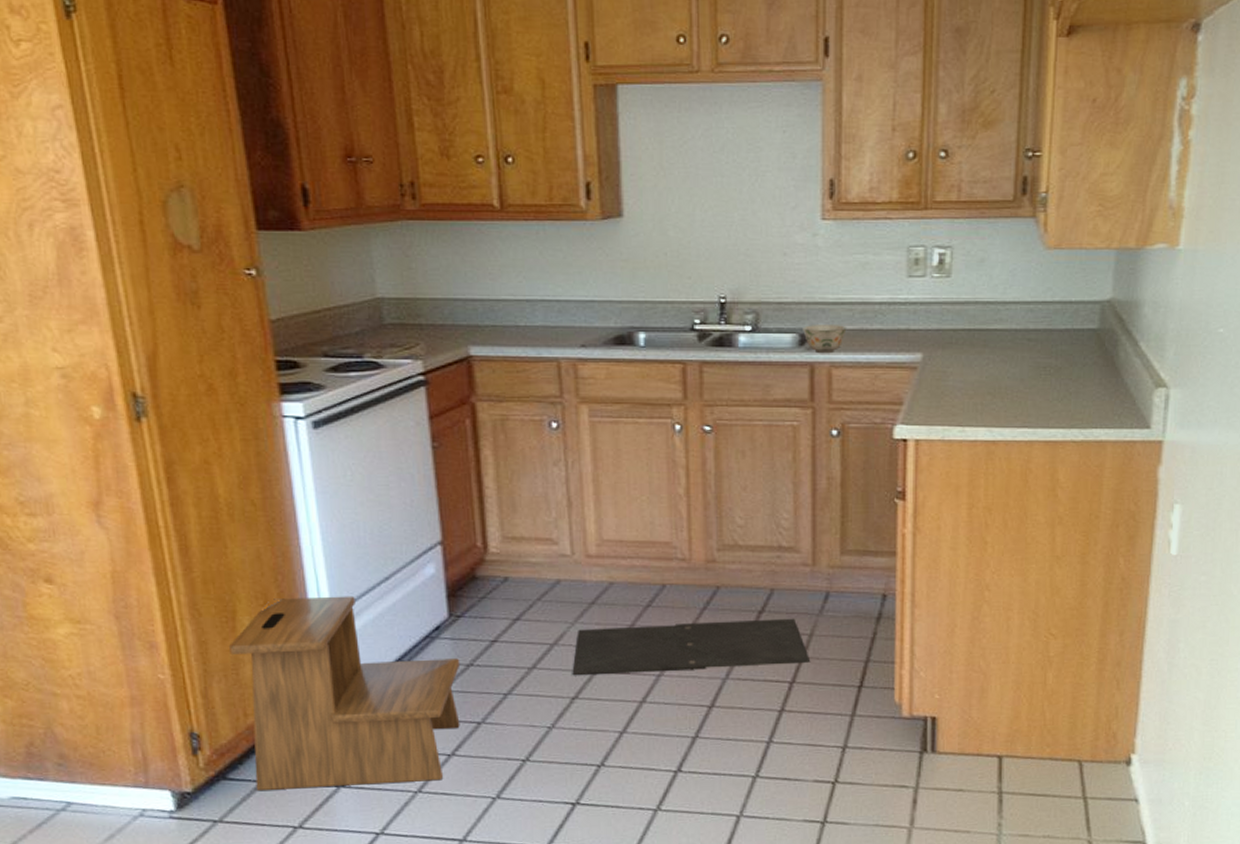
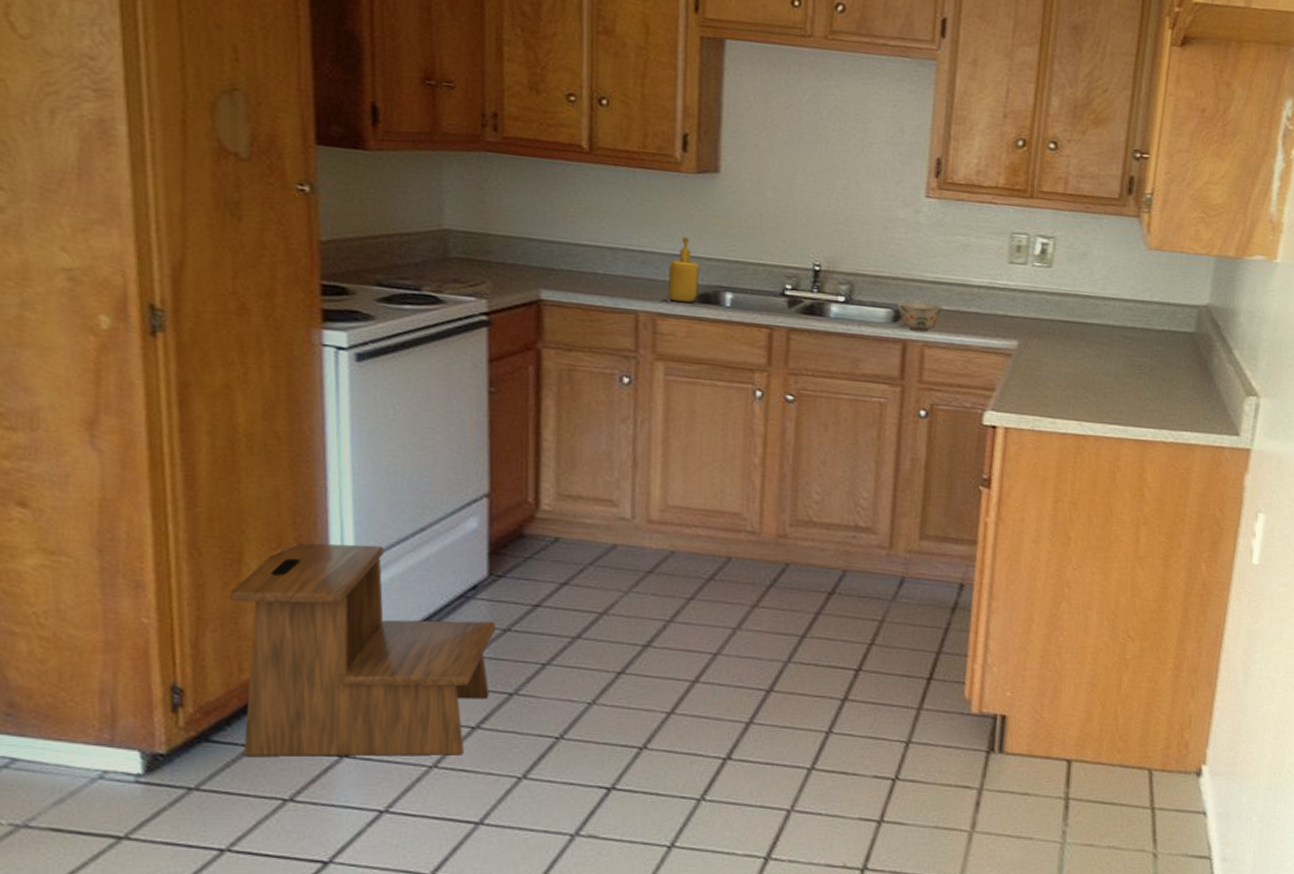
door mat: present [572,618,811,676] -> none [620,598,880,651]
soap dispenser: none [584,282,613,346] -> present [668,236,700,304]

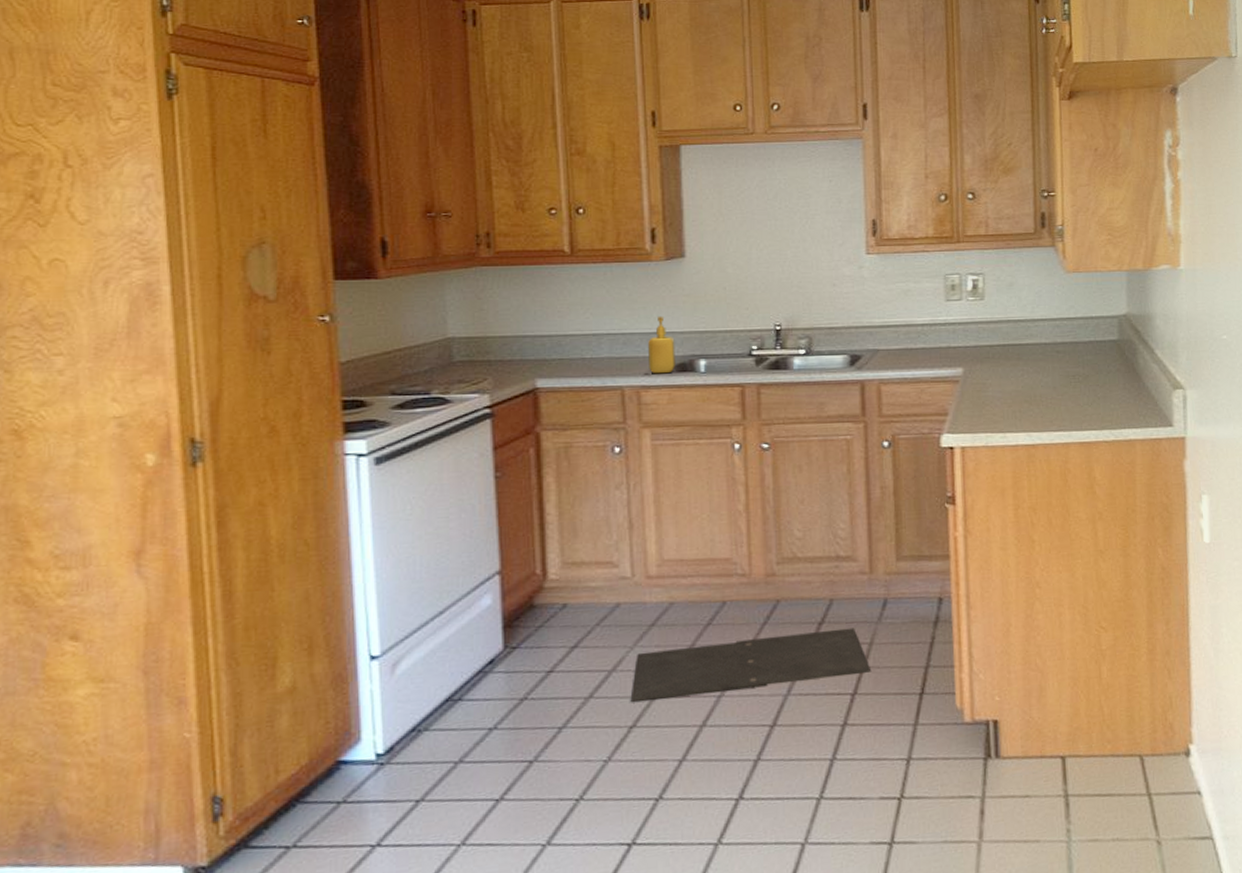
step stool: present [230,542,497,757] -> none [266,633,514,858]
door mat: none [620,598,880,651] -> present [630,627,872,703]
soup bowl: present [898,301,943,333] -> none [853,345,893,372]

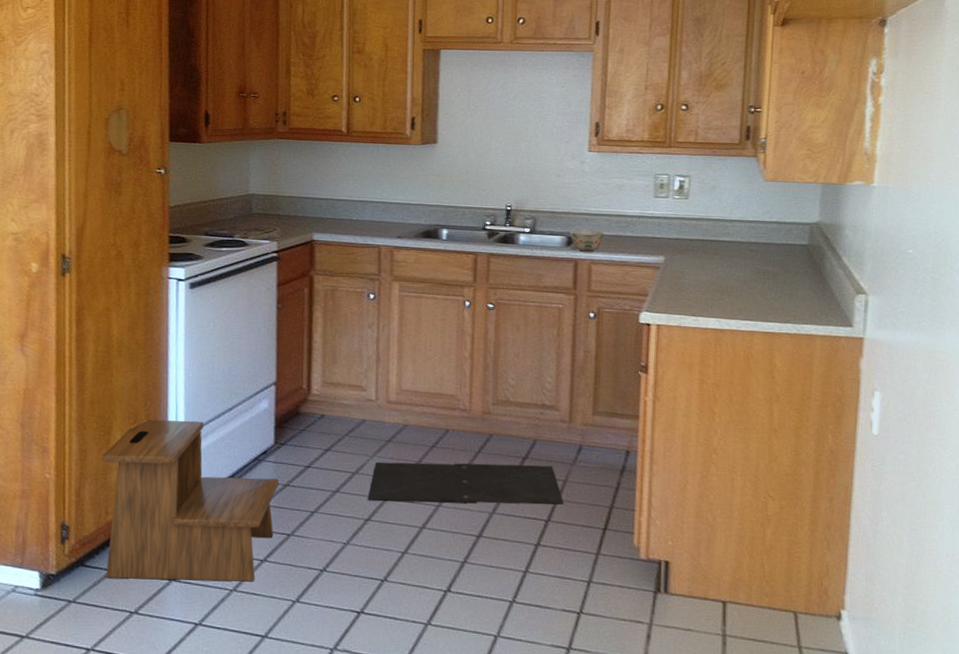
step stool: none [266,633,514,858] -> present [102,419,280,582]
soap dispenser: present [648,316,675,374] -> none [401,190,424,238]
soup bowl: none [853,345,893,372] -> present [570,230,605,253]

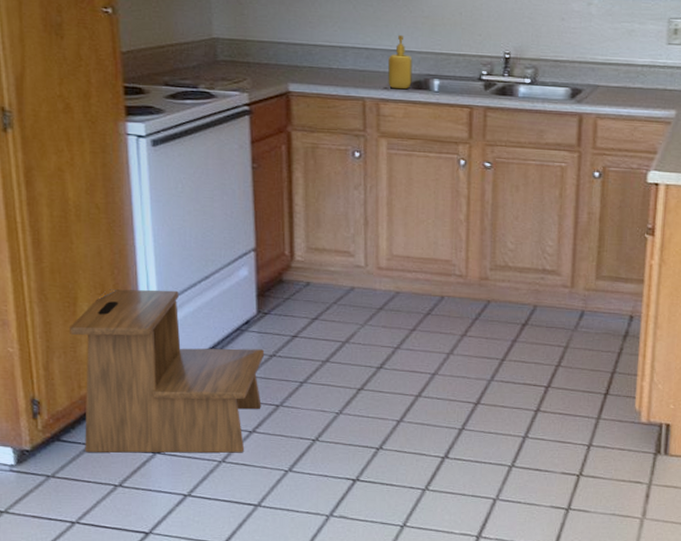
door mat: present [367,461,564,505] -> none [359,330,565,372]
soap dispenser: none [401,190,424,238] -> present [388,34,413,90]
soup bowl: present [570,230,605,253] -> none [574,81,612,107]

